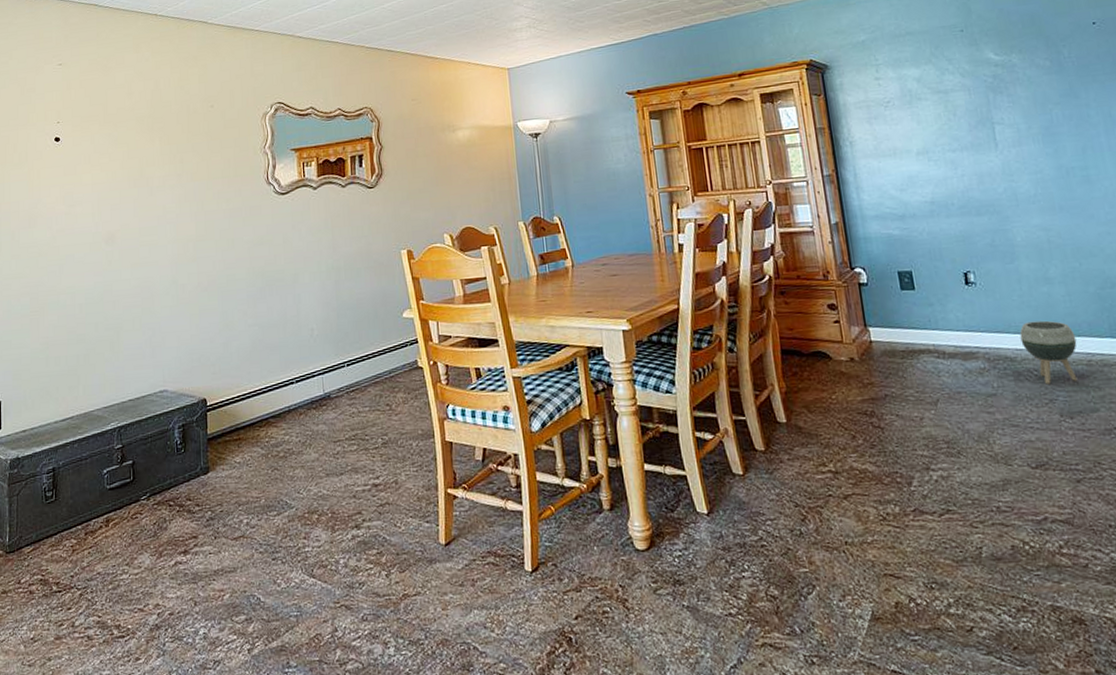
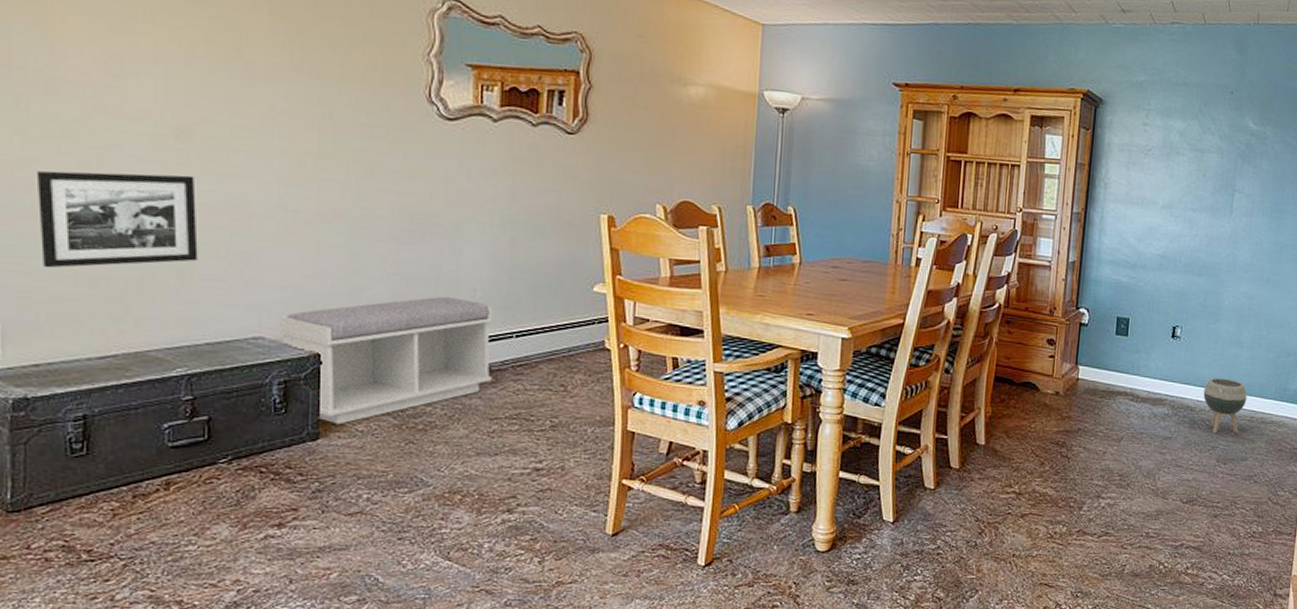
picture frame: none [24,270,122,355] -> present [36,170,198,269]
bench: none [176,337,333,459] -> present [278,296,493,425]

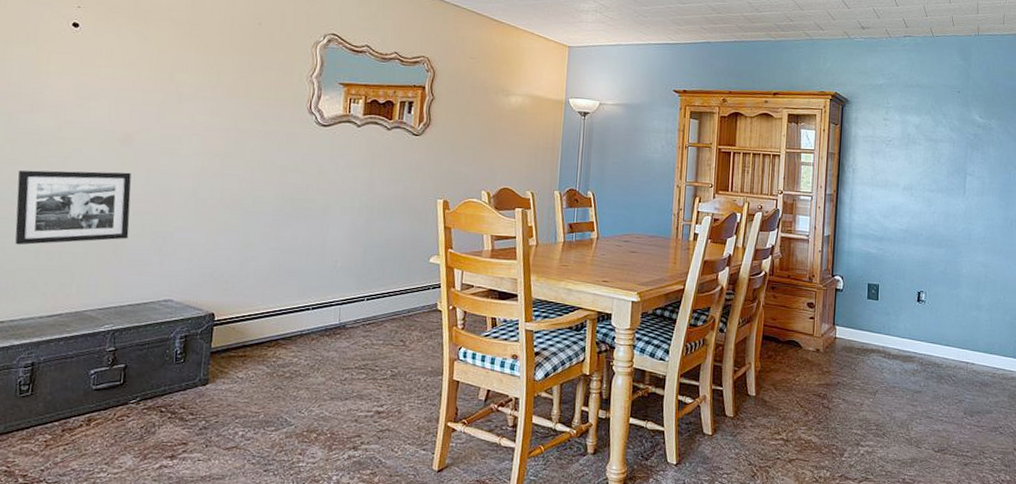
bench: present [278,296,493,425] -> none [184,266,350,372]
planter: present [1203,378,1248,434] -> none [948,337,989,388]

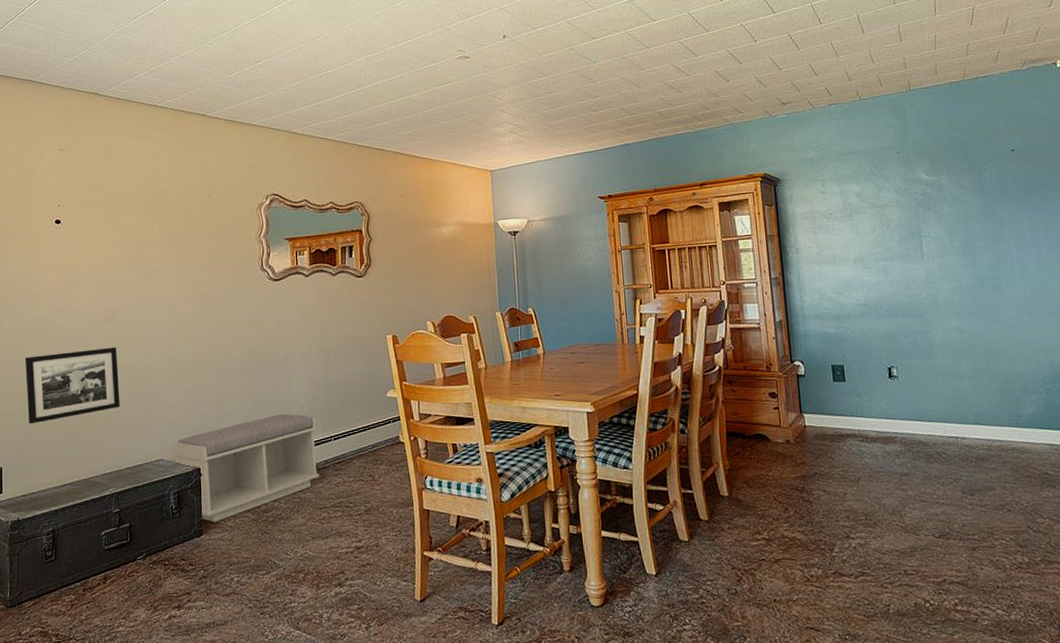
bench: none [184,266,350,372] -> present [172,413,320,523]

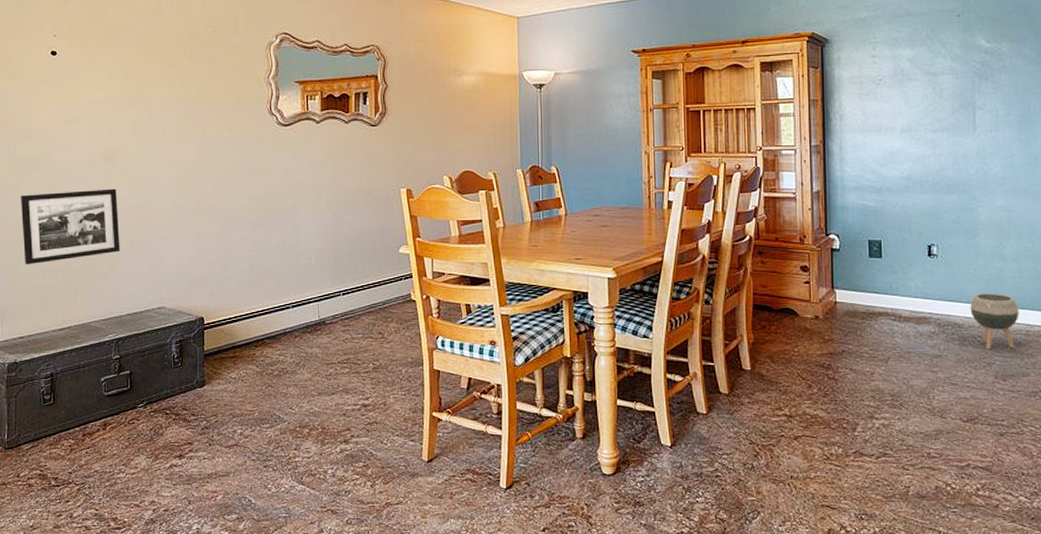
bench: present [172,413,320,523] -> none [174,265,327,374]
planter: none [932,410,981,466] -> present [970,293,1020,350]

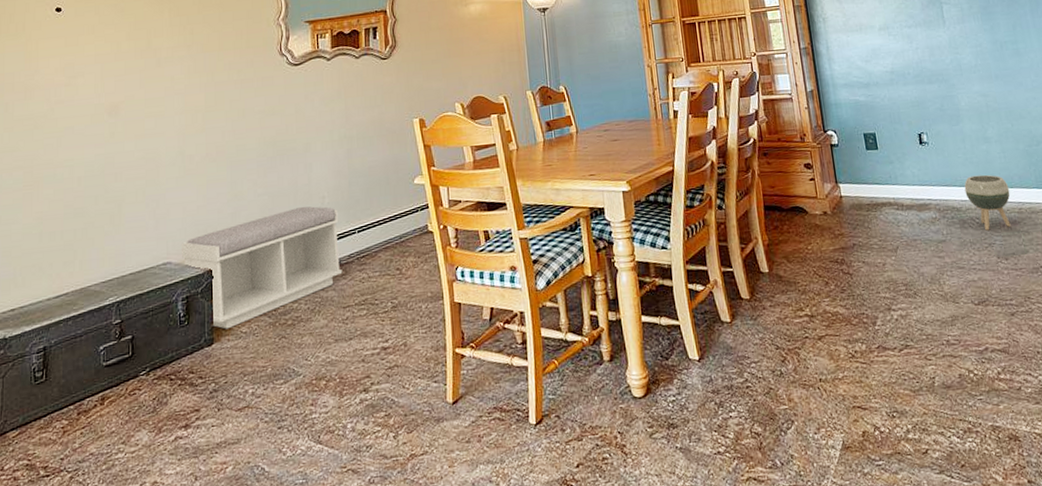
picture frame: present [20,188,120,265] -> none [17,141,124,230]
bench: none [174,265,327,374] -> present [181,206,343,329]

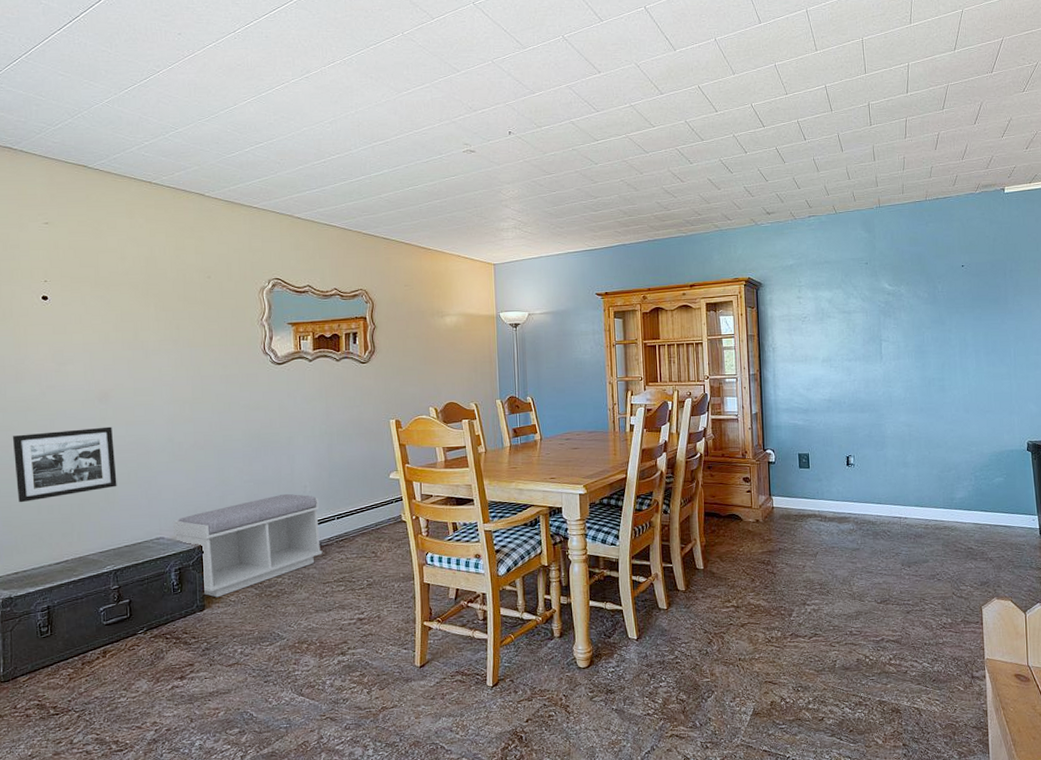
picture frame: none [17,141,124,230] -> present [12,426,117,503]
planter: present [964,174,1011,231] -> none [881,494,920,542]

